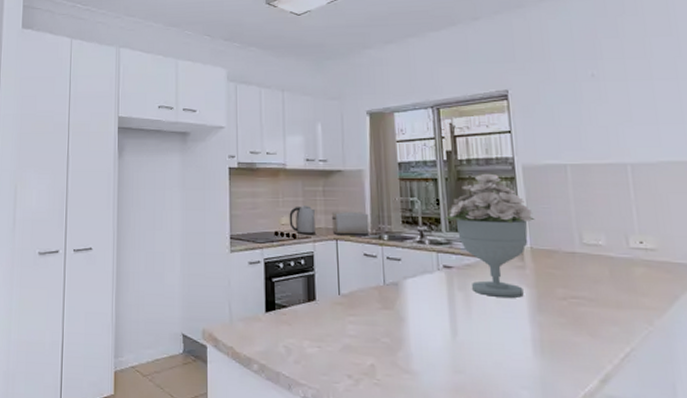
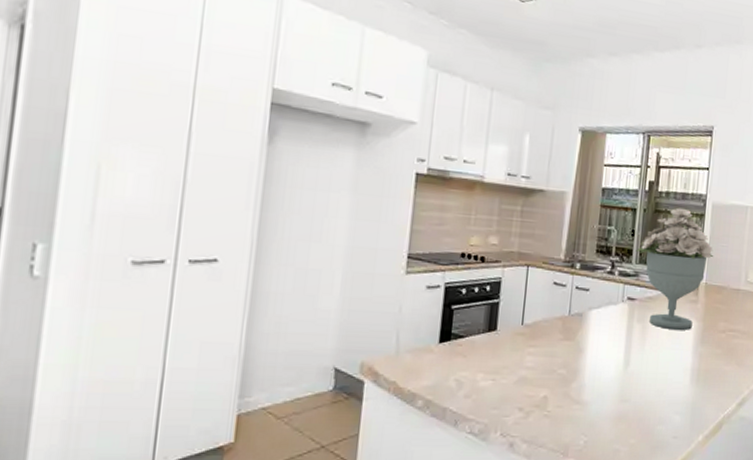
kettle: present [289,206,316,235] -> none [479,226,511,260]
toaster: present [331,211,370,236] -> none [524,235,565,264]

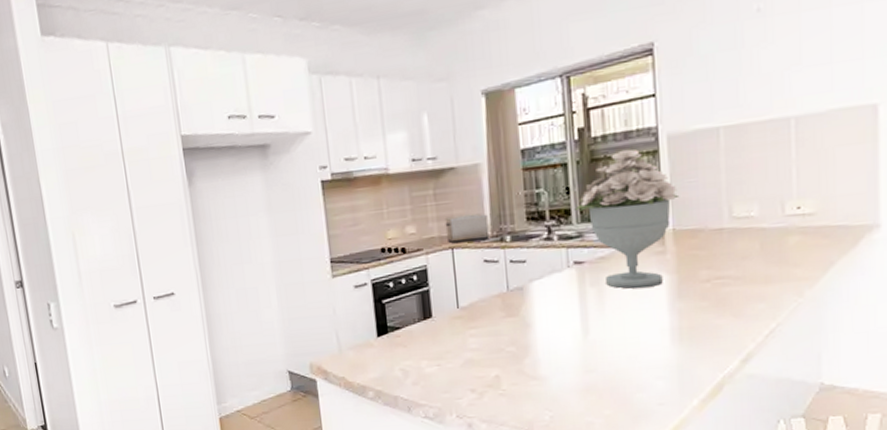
toaster: none [524,235,565,264] -> present [444,213,490,244]

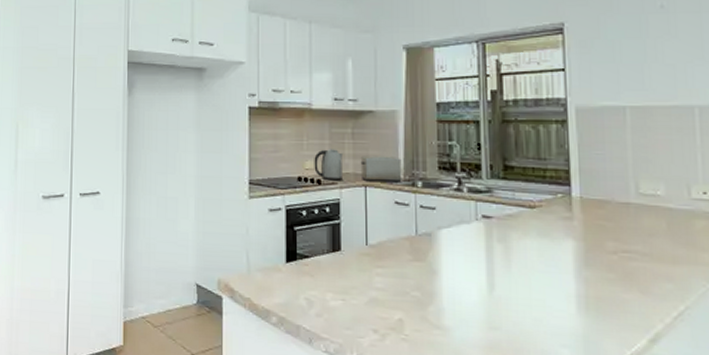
kettle: none [396,214,428,248] -> present [314,149,344,181]
bouquet: present [574,149,680,289] -> none [484,115,587,251]

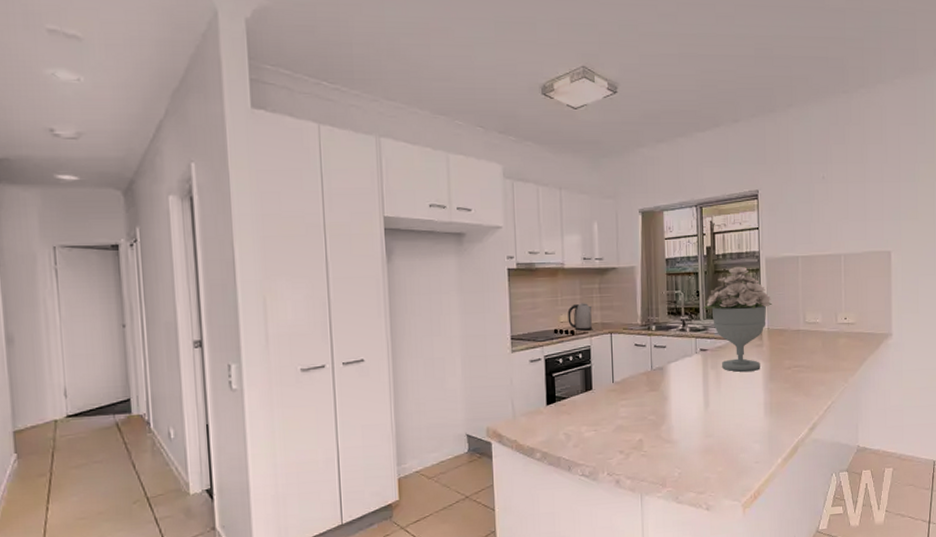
toaster: present [360,156,402,183] -> none [606,306,640,329]
bouquet: none [484,115,587,251] -> present [702,266,773,372]

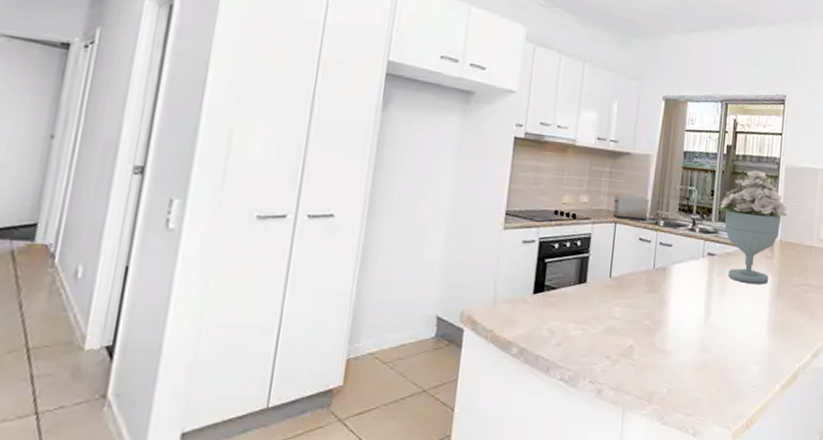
kettle: present [567,303,592,331] -> none [571,185,600,217]
toaster: none [606,306,640,329] -> present [612,194,649,221]

